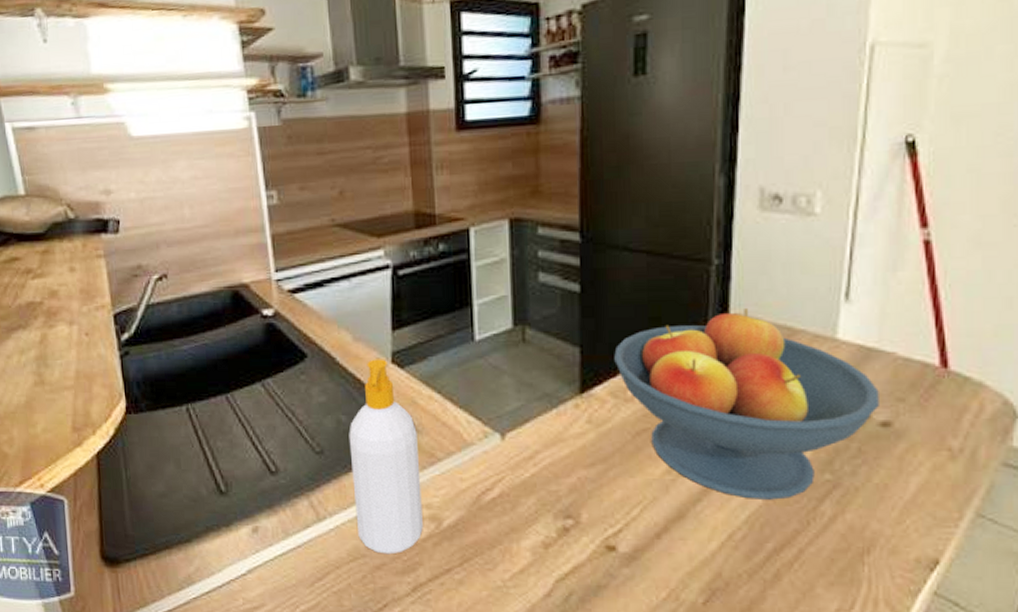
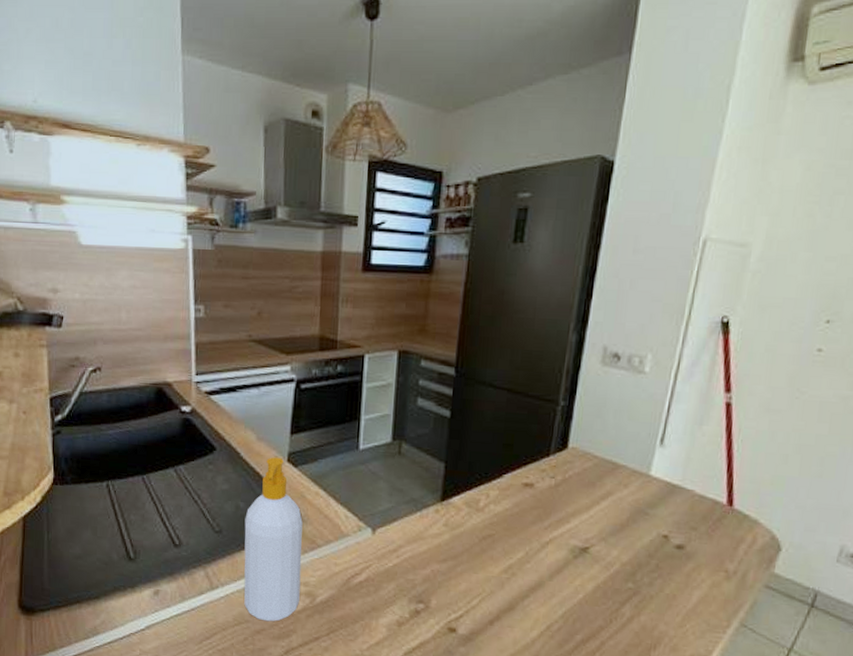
fruit bowl: present [614,309,879,500] -> none [471,444,678,601]

